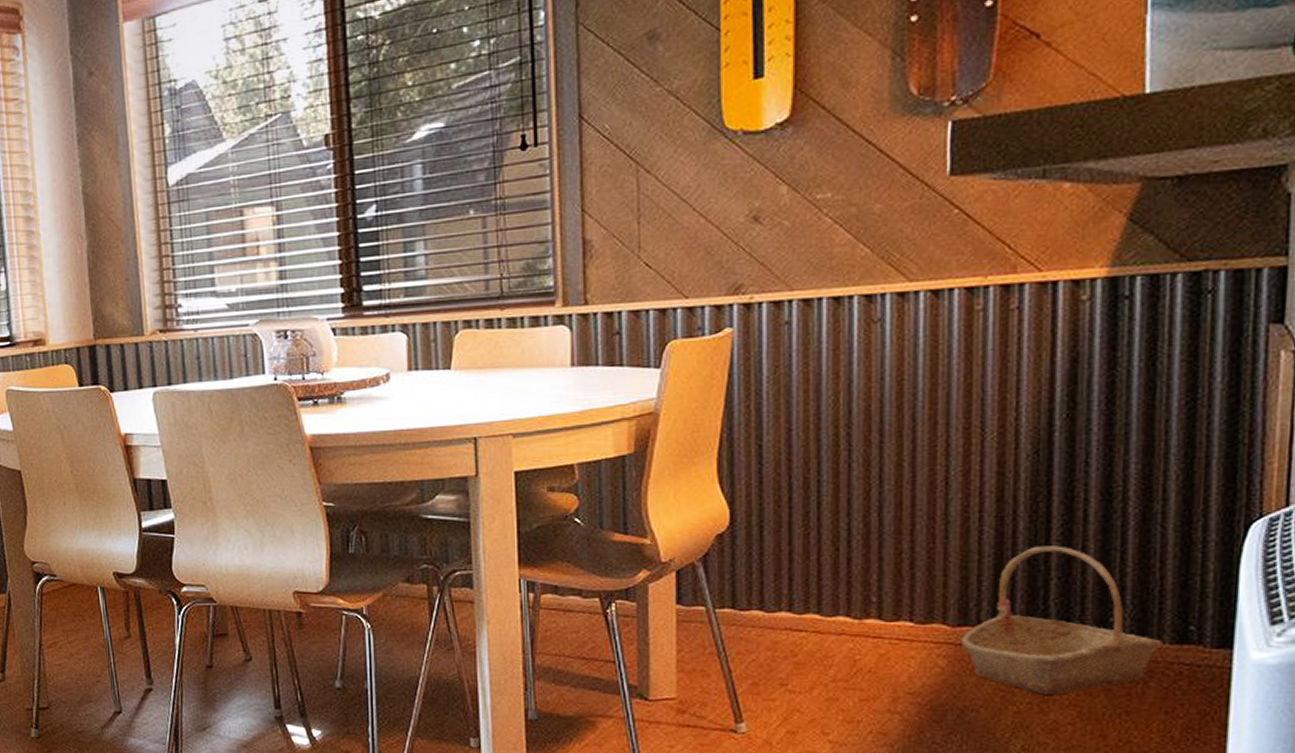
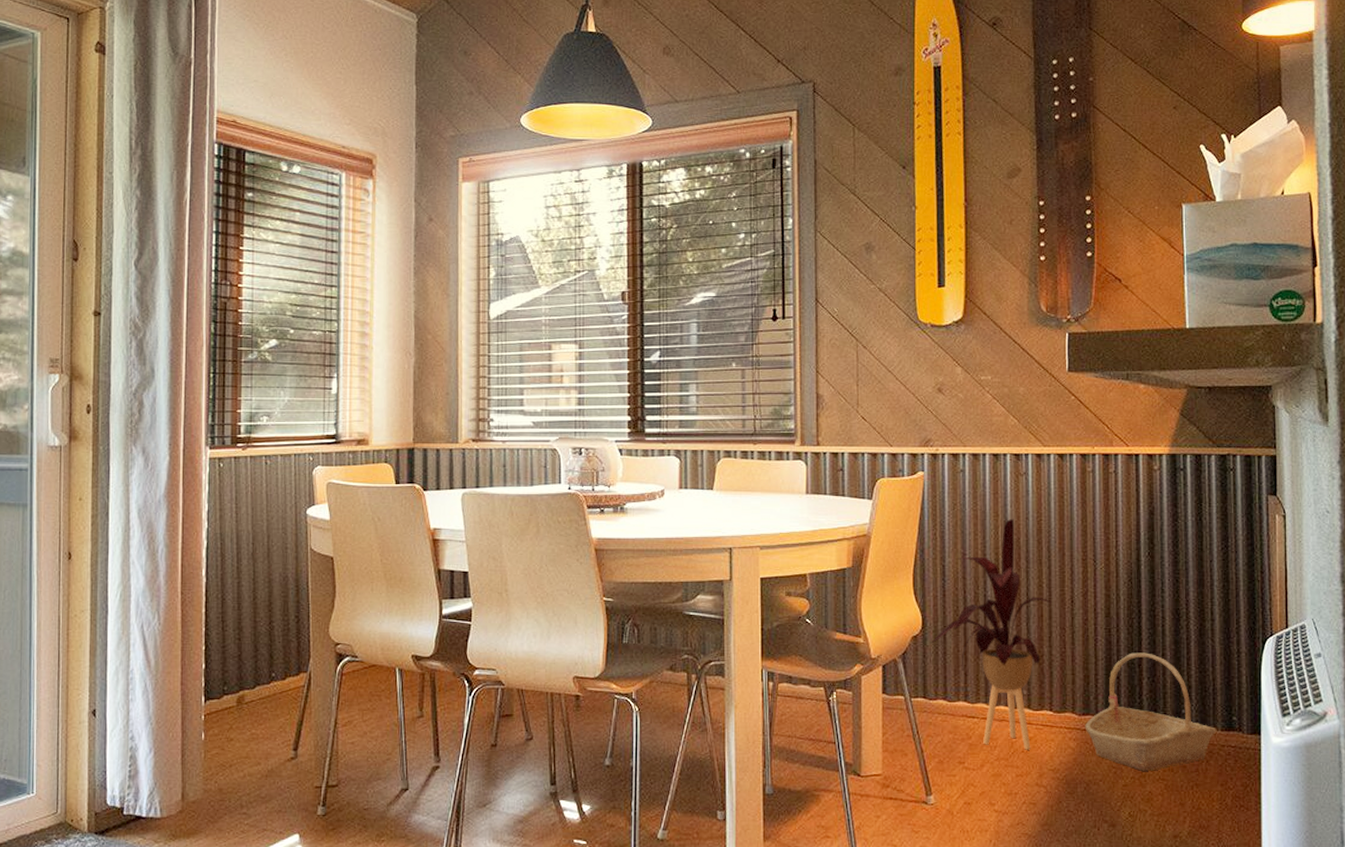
house plant: none [741,379,916,670] -> present [930,518,1052,750]

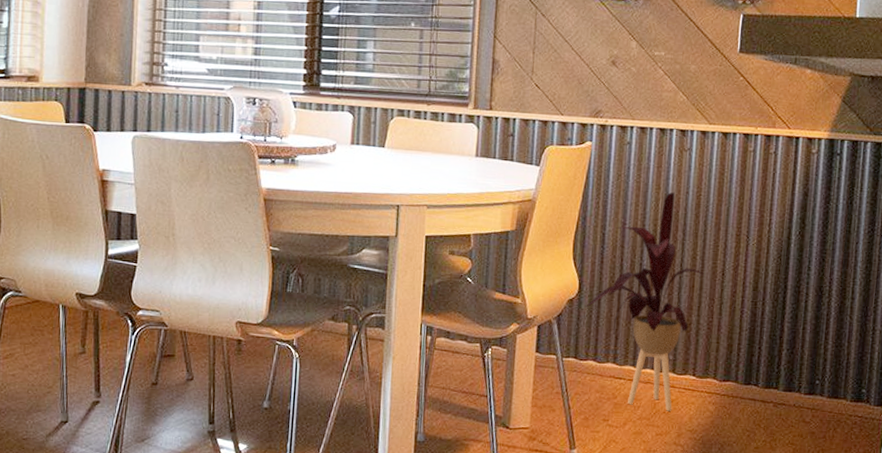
basket: present [1085,652,1217,771] -> none [724,325,847,436]

